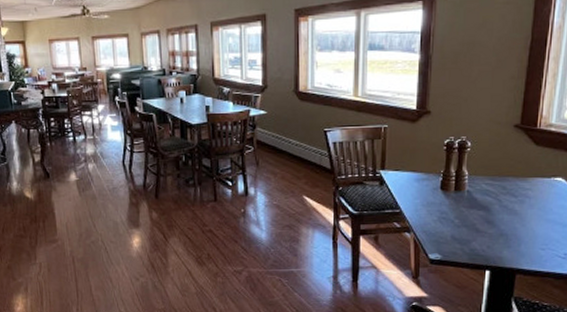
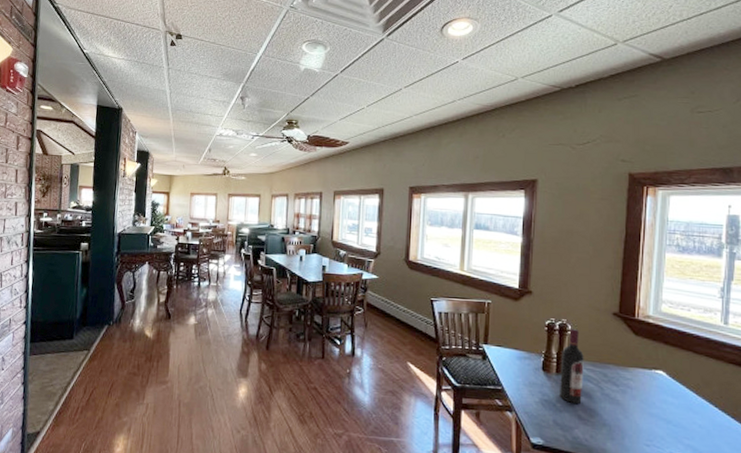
wine bottle: none [458,144,483,219] -> present [560,328,584,405]

